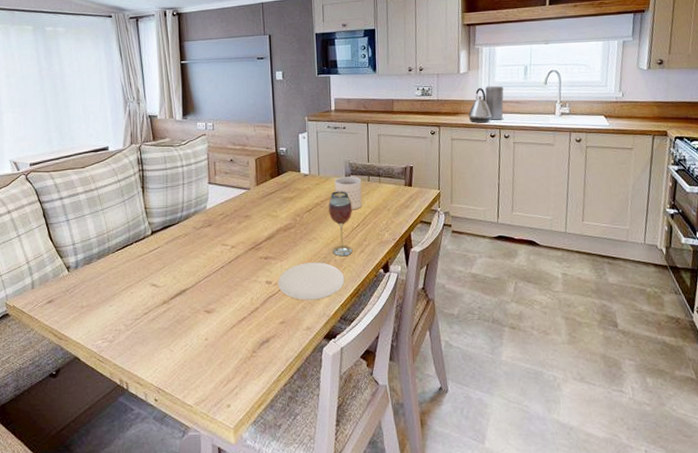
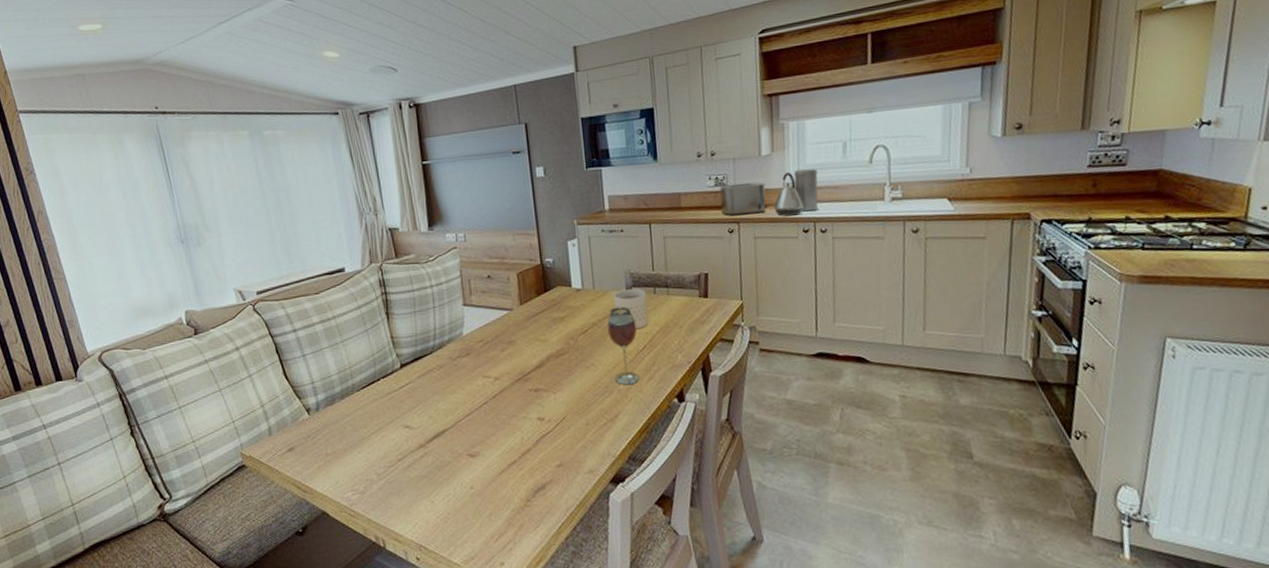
plate: present [277,262,345,301] -> none [551,393,632,439]
toaster: none [425,94,464,121] -> present [719,182,768,216]

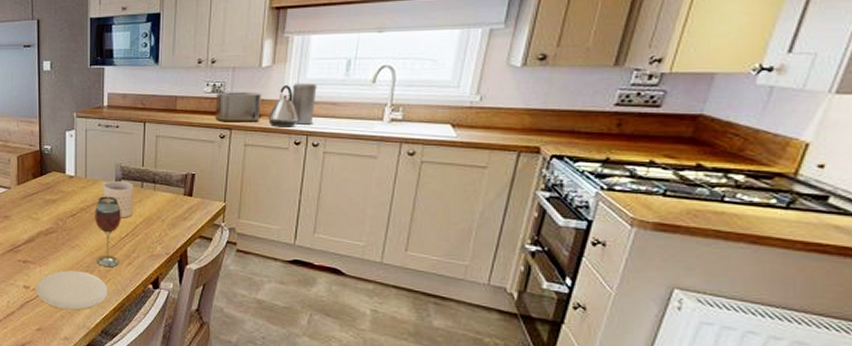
plate: none [551,393,632,439] -> present [35,270,109,311]

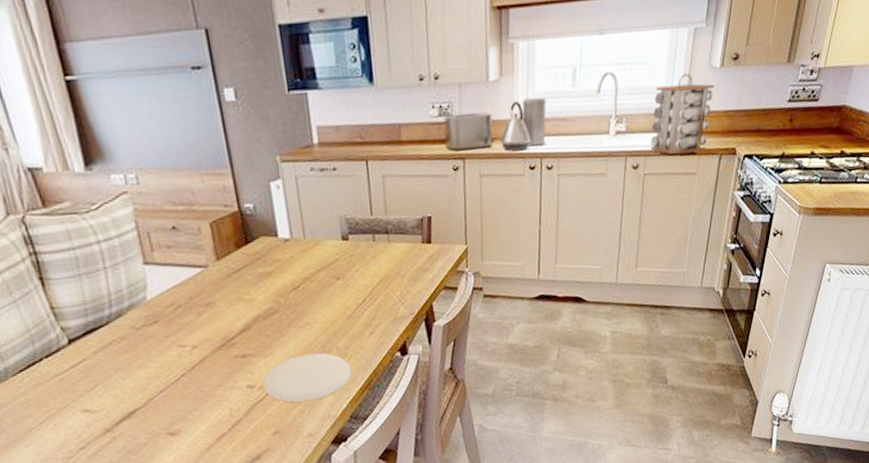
wineglass: present [95,196,122,268] -> none [322,257,360,343]
mug: present [103,181,134,218] -> none [327,236,367,282]
spice rack: none [430,70,515,147] -> present [650,73,715,156]

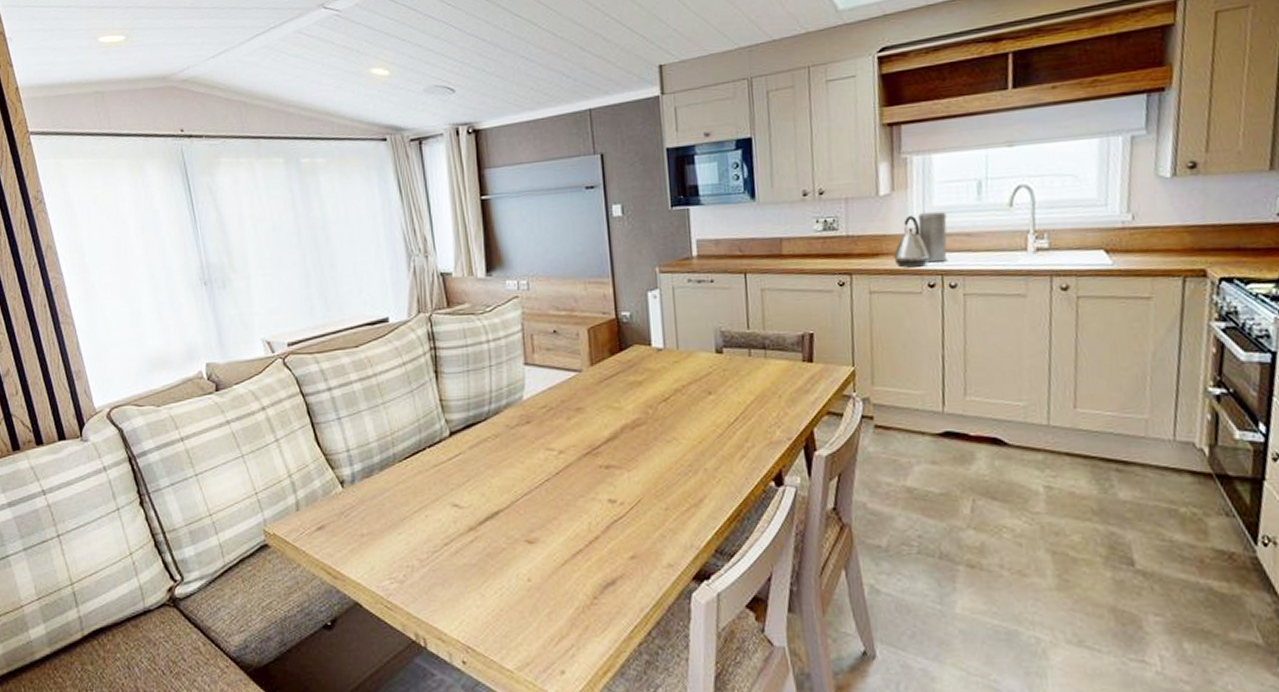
plate: present [263,353,352,403] -> none [624,472,720,527]
toaster: present [444,111,495,151] -> none [828,226,887,266]
spice rack: present [650,73,715,156] -> none [1082,184,1167,276]

